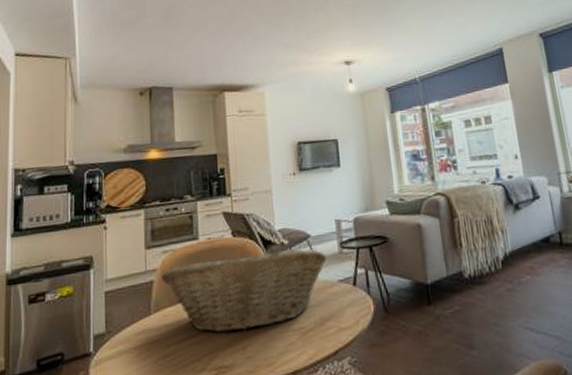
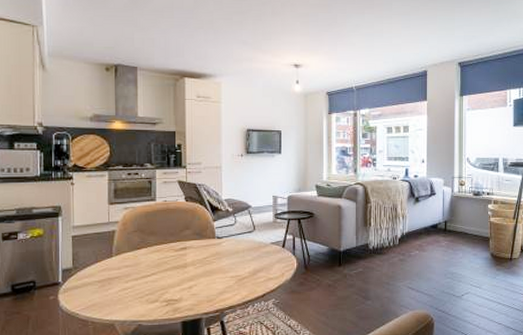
fruit basket: present [161,248,327,333] -> none [122,213,263,275]

